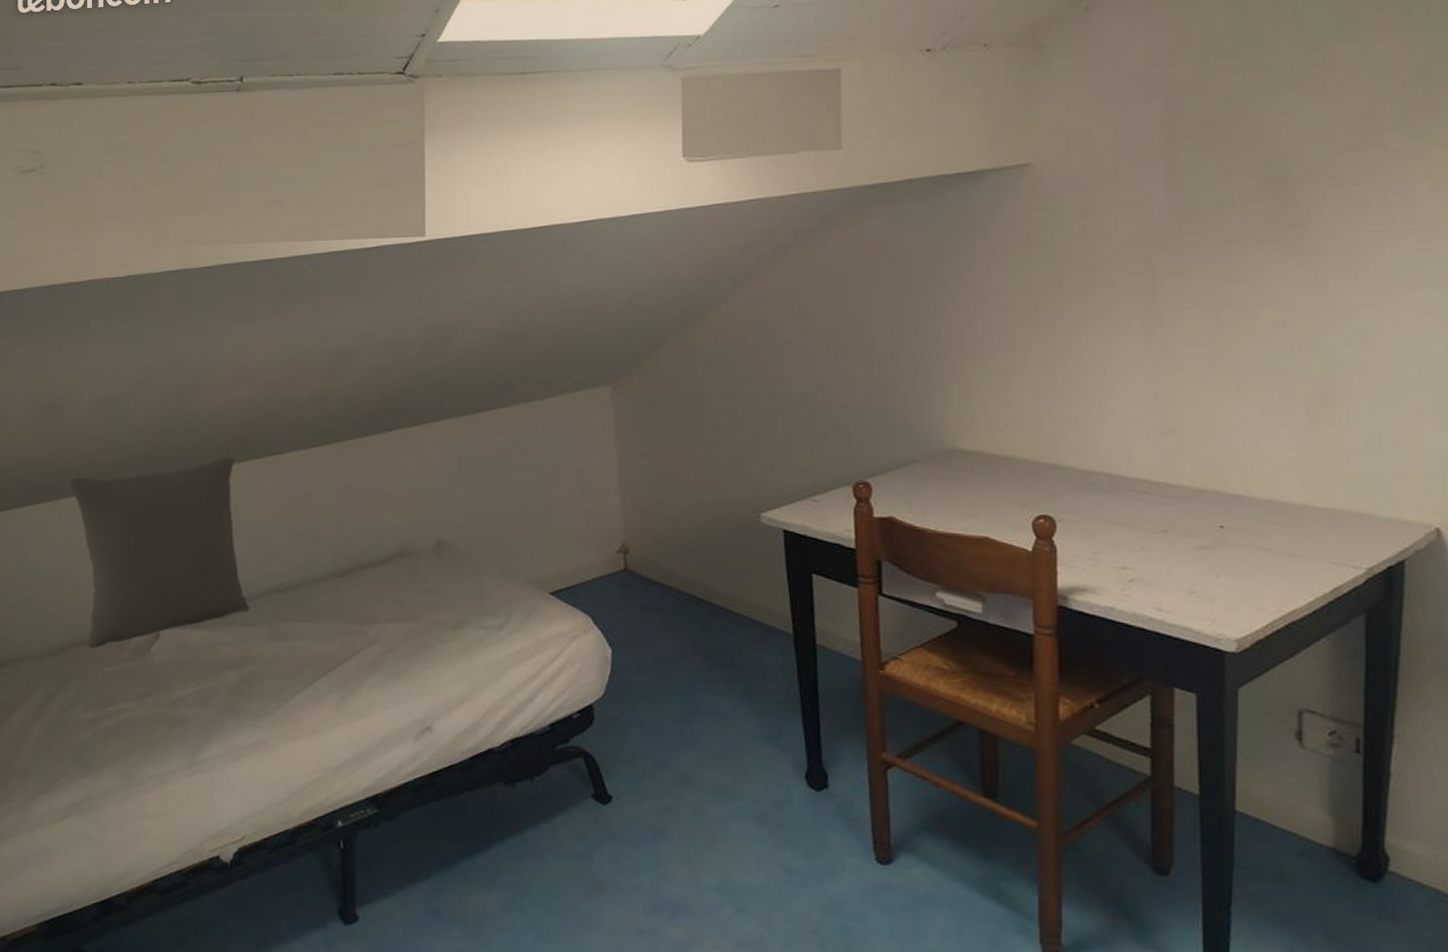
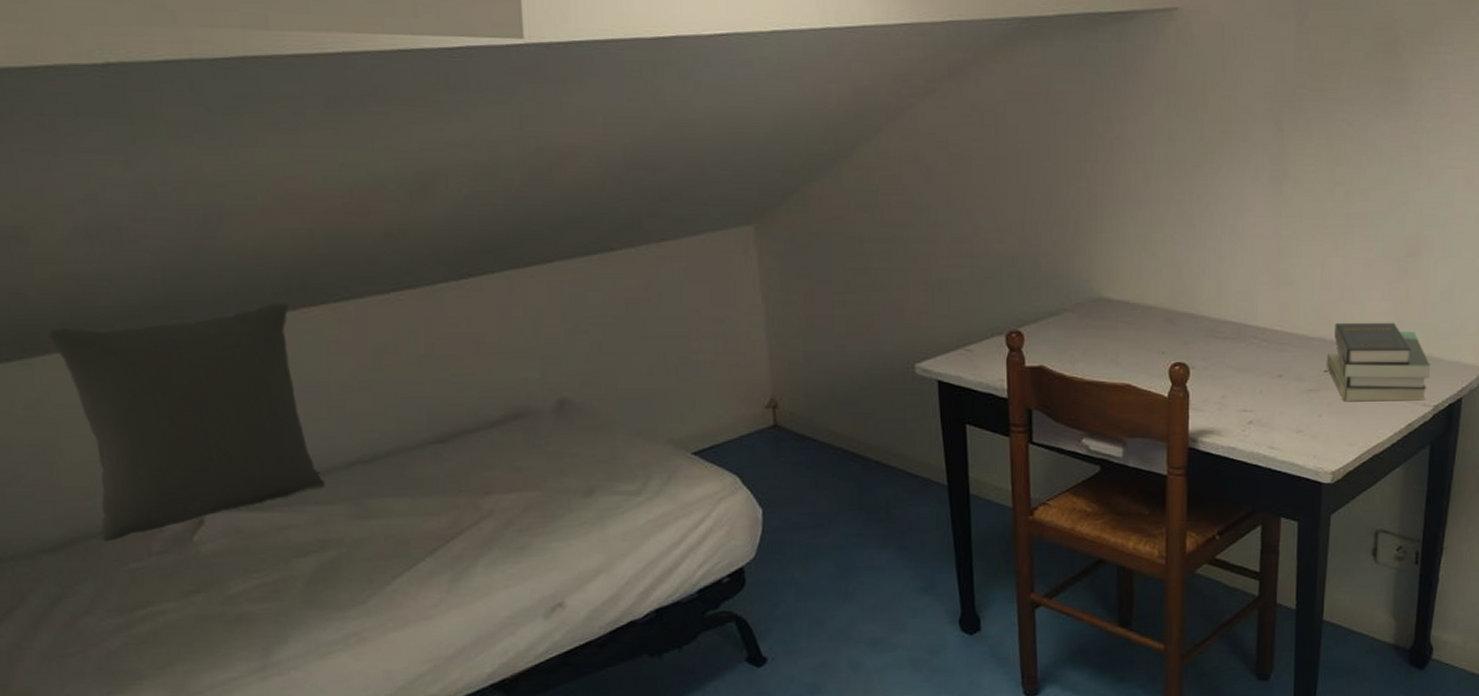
books: none [1221,473,1359,562] -> present [1326,322,1431,402]

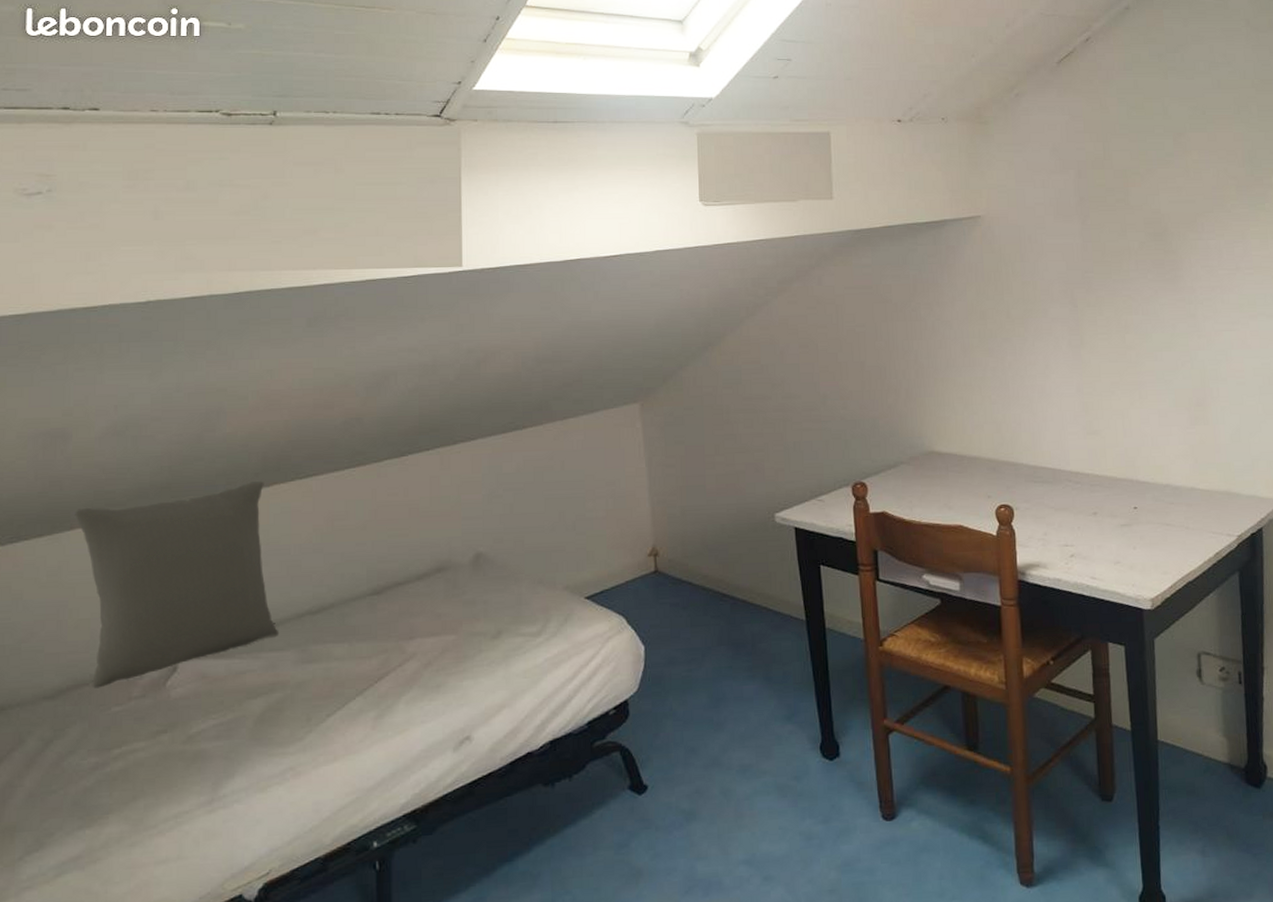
books: present [1326,322,1431,402] -> none [1134,463,1230,534]

